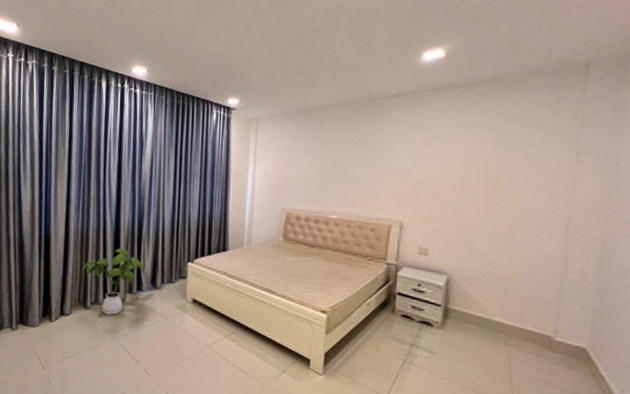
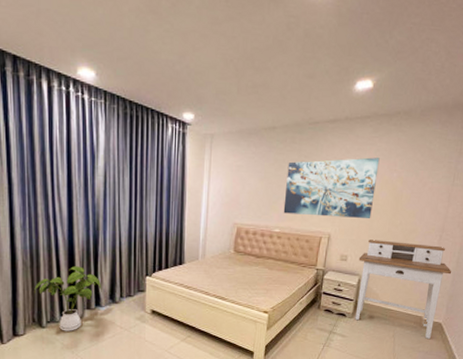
wall art: none [340,133,463,205] -> present [283,157,380,219]
desk: none [444,230,592,370] -> present [355,239,451,339]

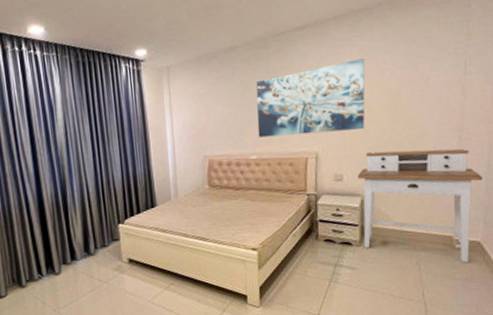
house plant: present [34,266,102,331] -> none [10,221,76,289]

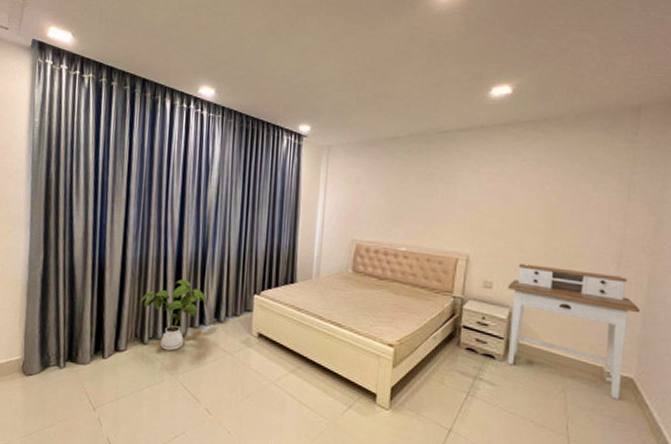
house plant: none [10,221,76,289] -> present [139,279,207,351]
wall art: present [256,58,365,138] -> none [410,168,527,240]

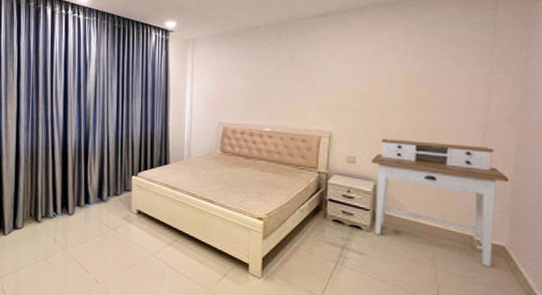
house plant: present [139,279,207,351] -> none [33,165,91,228]

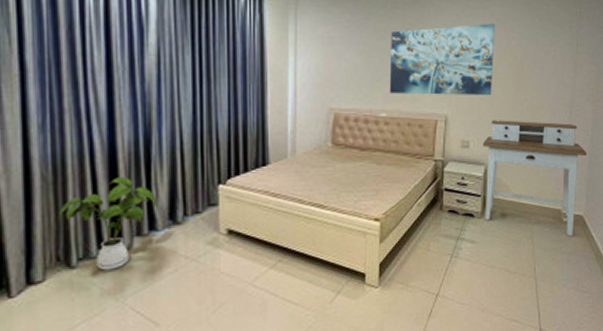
house plant: none [33,165,91,228] -> present [59,177,158,271]
wall art: none [273,48,385,116] -> present [389,23,495,96]

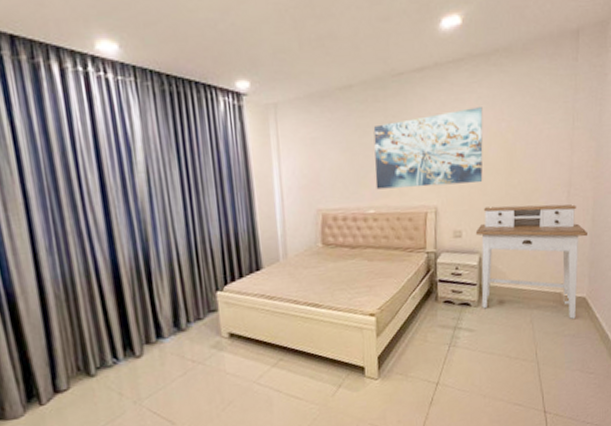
house plant: present [59,177,158,271] -> none [74,291,162,377]

